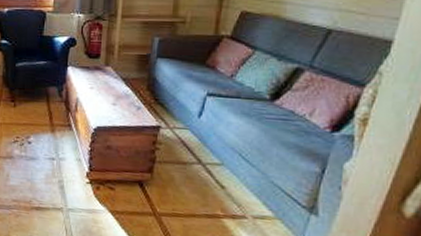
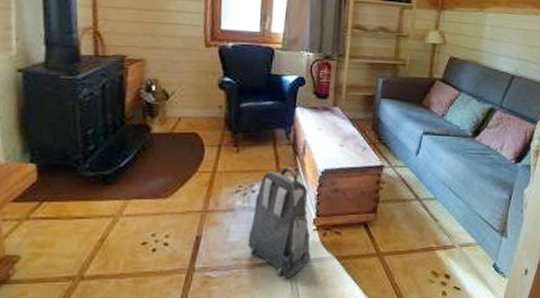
backpack: none [25,123,85,224] -> present [247,167,311,278]

